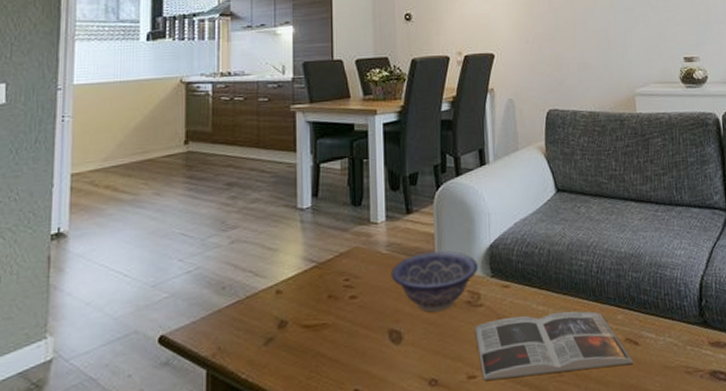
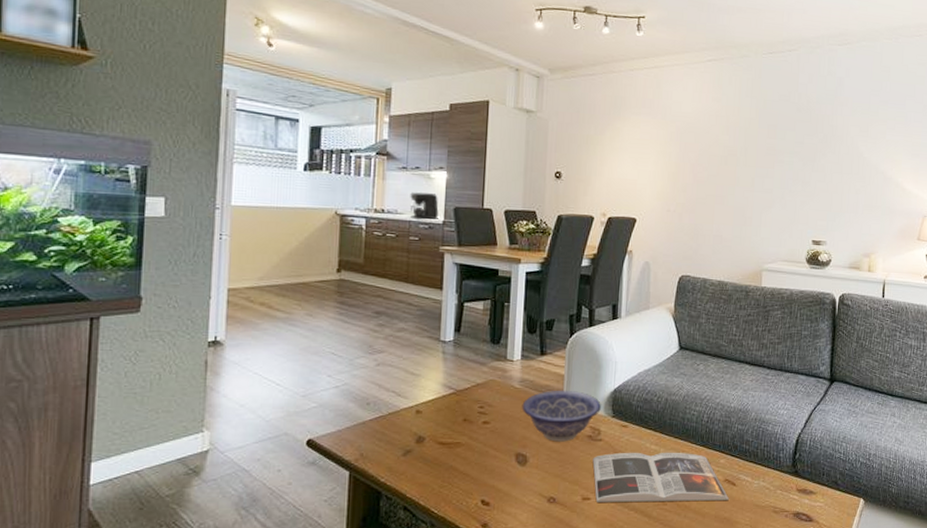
coffee maker: none [257,50,287,79] -> present [410,192,439,220]

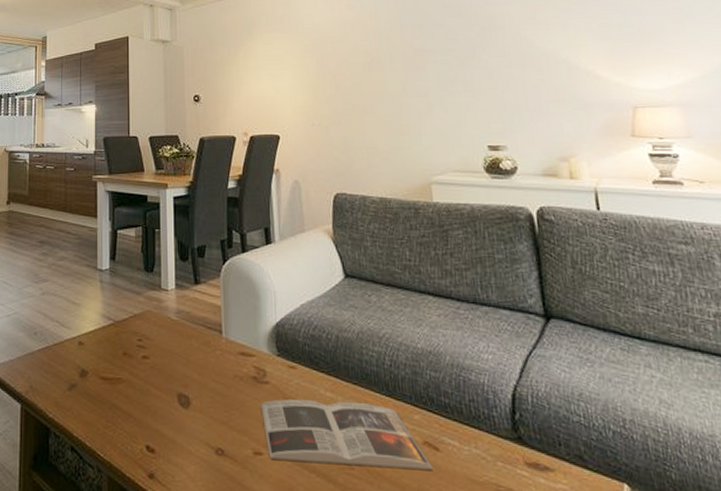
coffee maker: present [410,192,439,220] -> none [65,126,90,151]
decorative bowl: present [522,391,601,442] -> none [180,323,264,383]

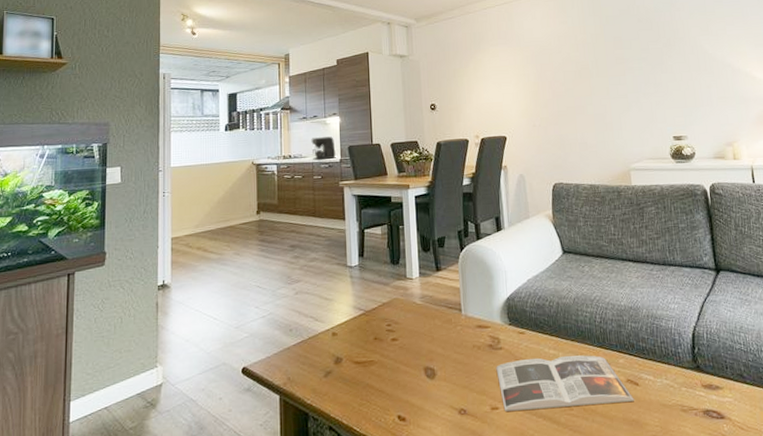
coffee maker: none [65,126,90,151] -> present [311,137,336,161]

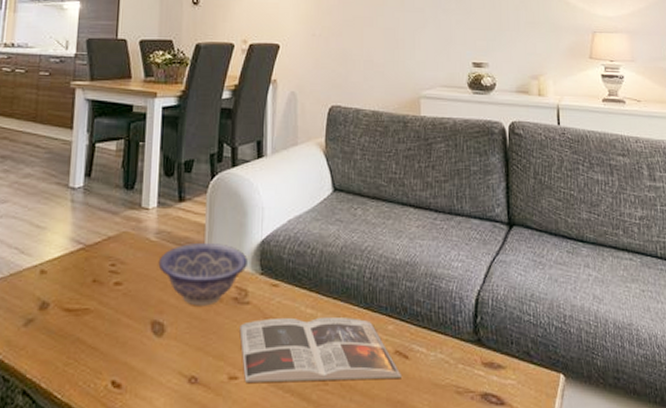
coffee maker: present [311,137,336,161] -> none [41,24,71,53]
decorative bowl: none [425,302,497,354] -> present [158,243,247,306]

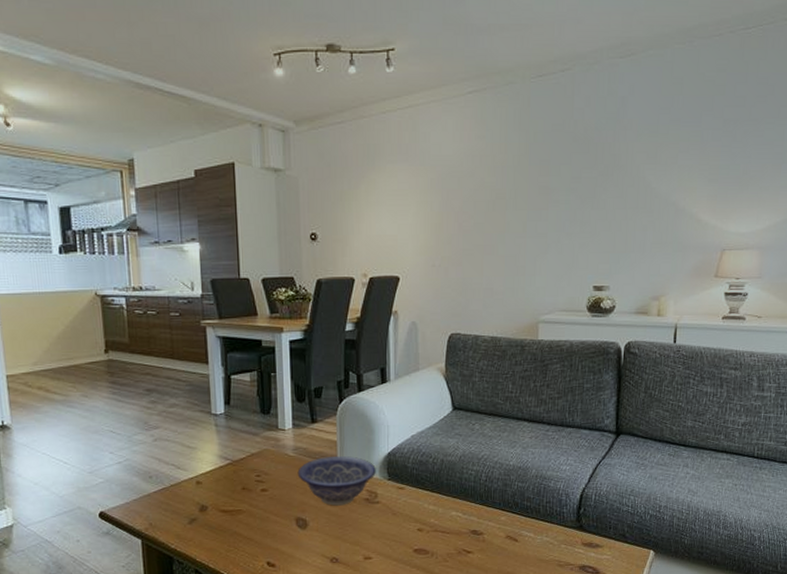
magazine: present [239,316,401,382] -> none [371,511,511,561]

